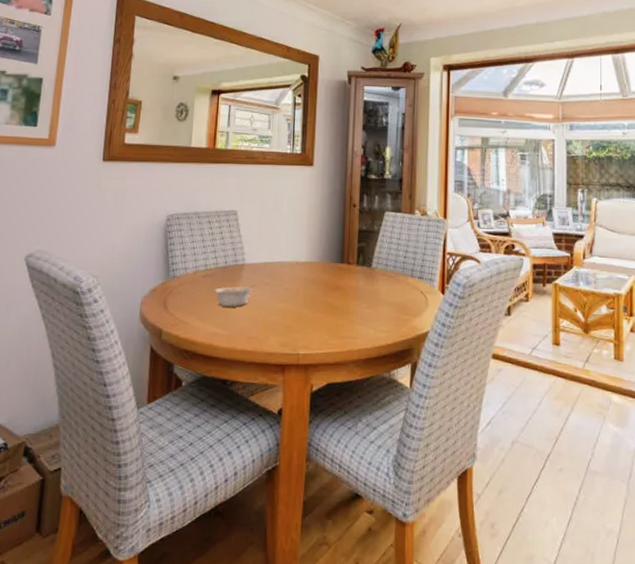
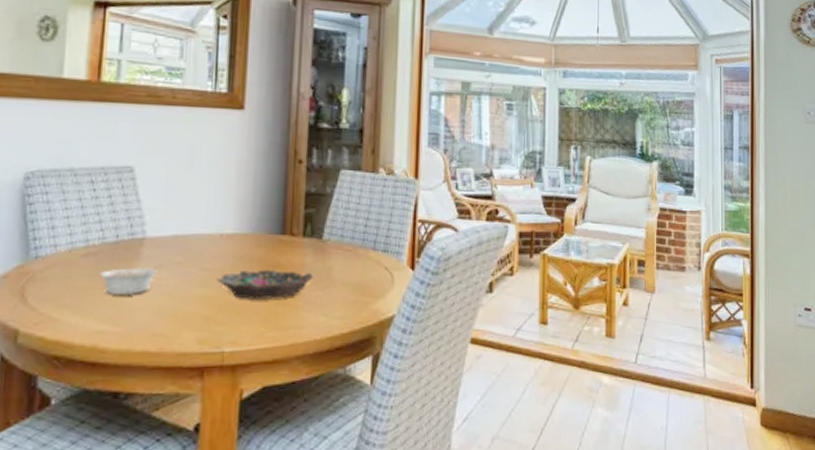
bowl: none [293,290,365,315] -> present [216,269,313,301]

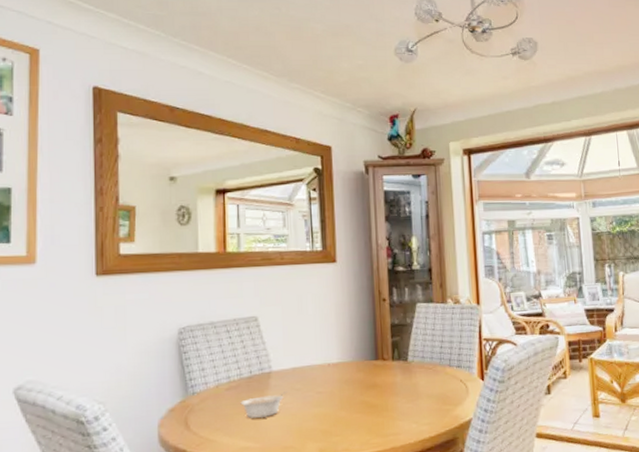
bowl: present [216,269,313,301] -> none [328,388,403,415]

